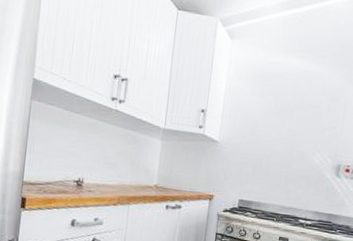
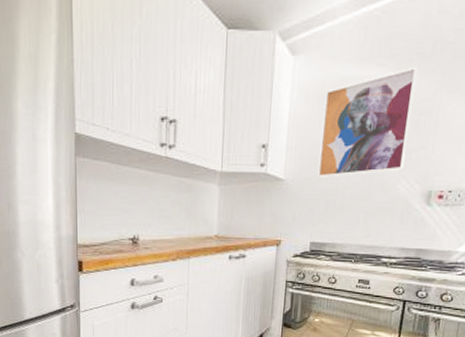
wall art: none [247,62,329,145] -> present [318,66,417,178]

